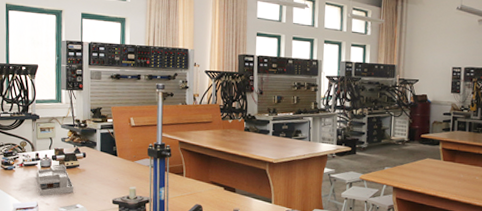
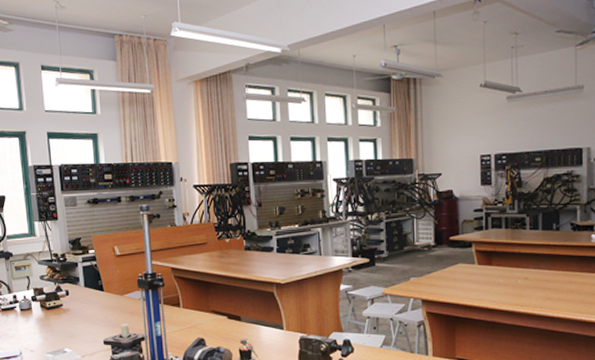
desk organizer: present [36,164,74,196] -> none [15,305,60,342]

